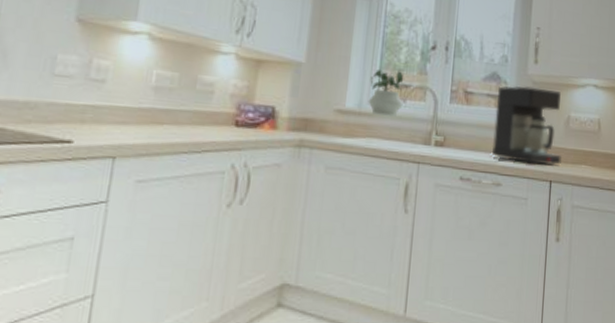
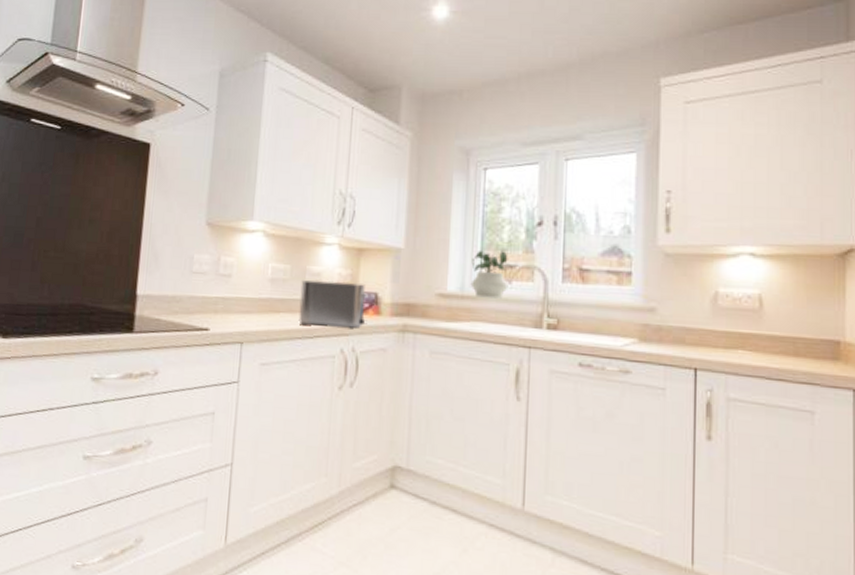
toaster: none [185,90,264,144] -> present [298,280,368,330]
coffee maker: present [492,86,562,165] -> none [617,259,709,350]

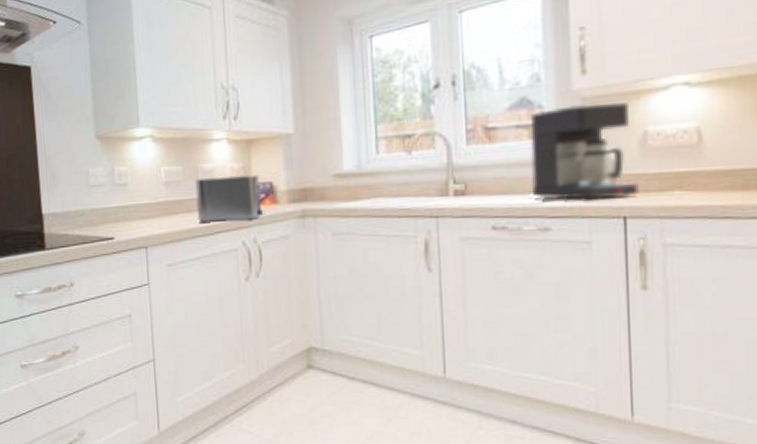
potted plant: present [470,250,509,299] -> none [366,121,408,173]
coffee maker: none [617,259,709,350] -> present [530,102,639,200]

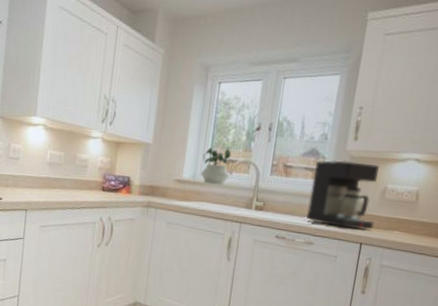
toaster: present [195,175,263,224] -> none [69,165,122,204]
potted plant: none [366,121,408,173] -> present [201,147,231,186]

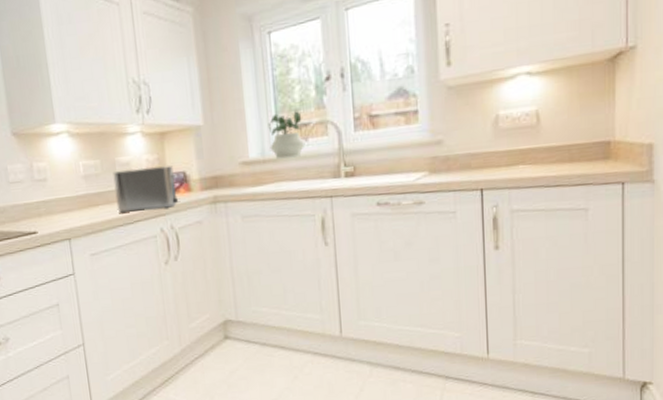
toaster: none [69,165,122,204] -> present [113,165,178,214]
coffee maker: present [306,160,379,230] -> none [406,90,492,177]

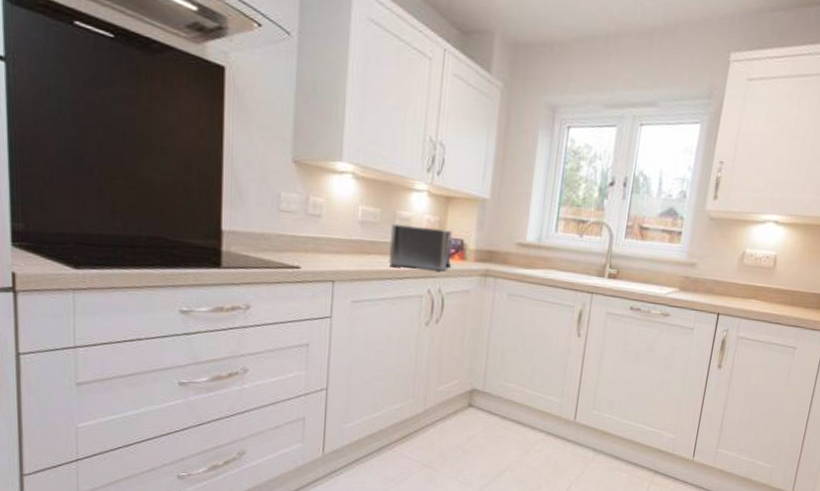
potted plant: present [268,111,305,159] -> none [547,205,582,250]

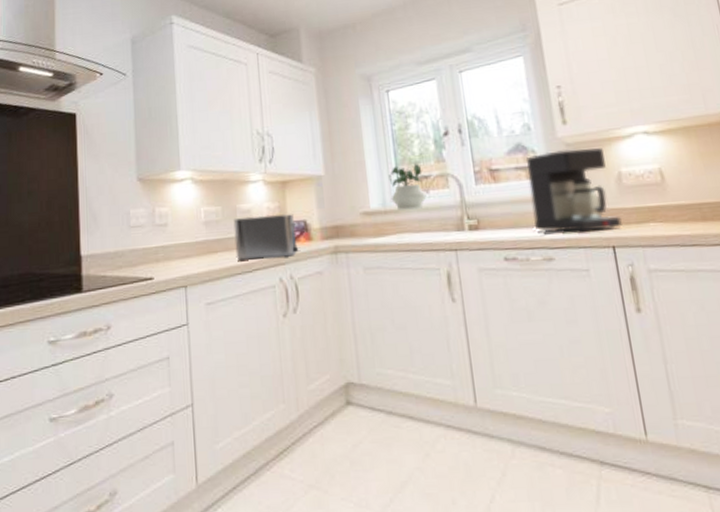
potted plant: none [547,205,582,250] -> present [388,164,427,211]
coffee maker: none [663,222,738,299] -> present [527,147,622,232]

